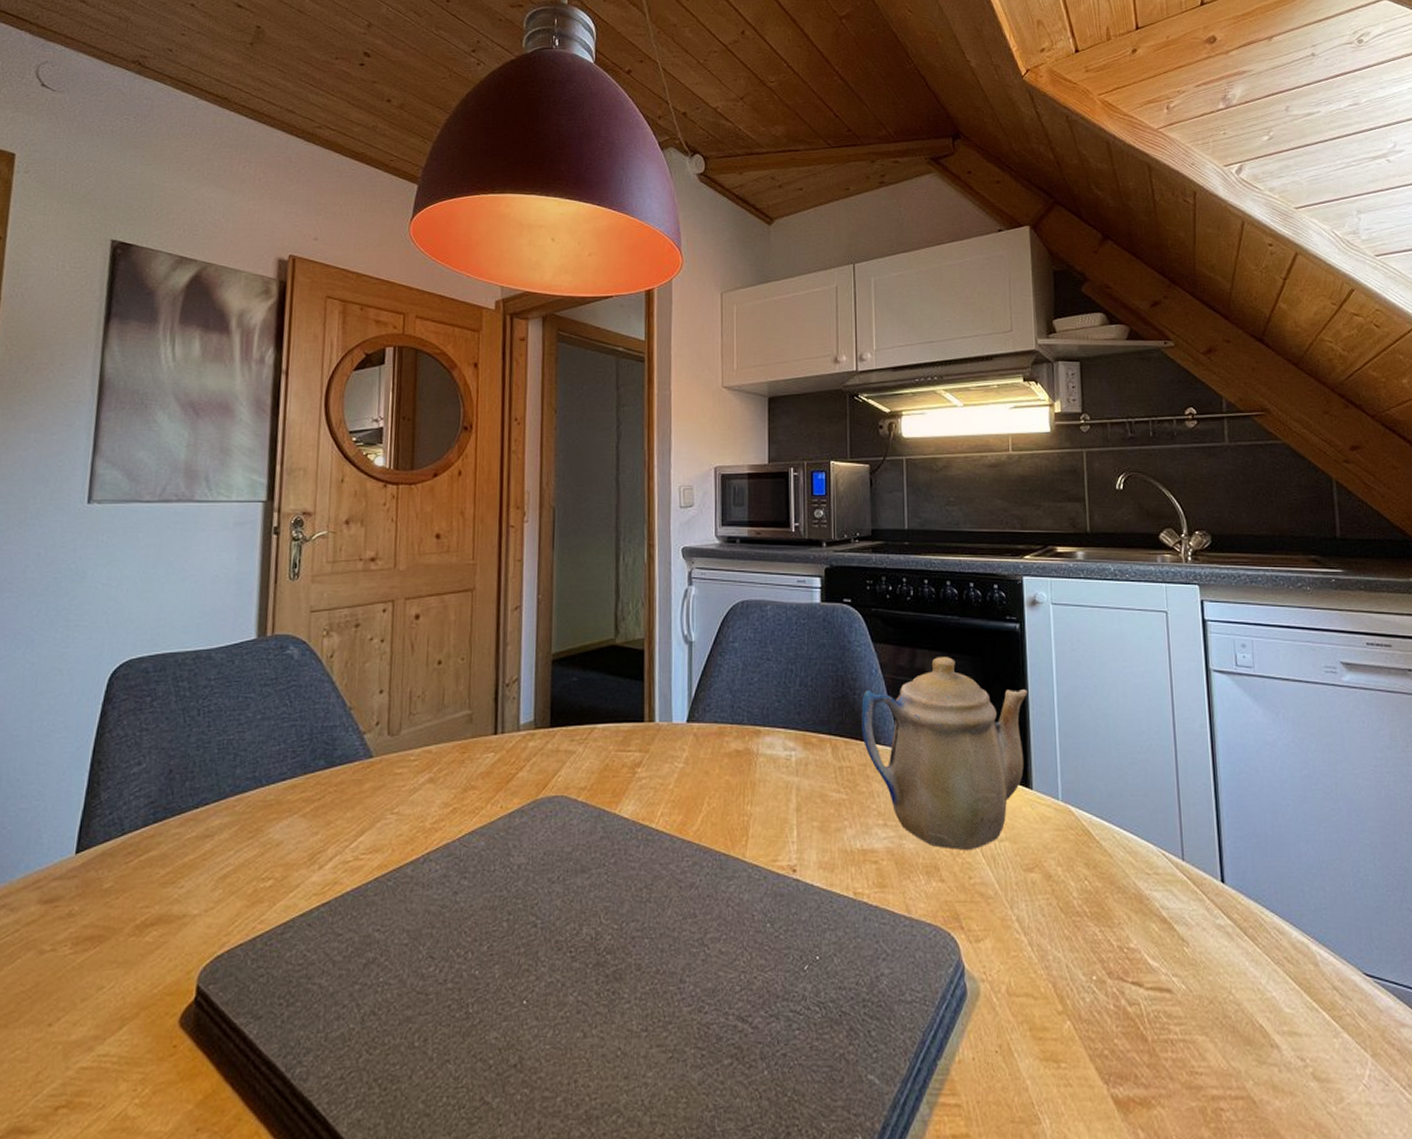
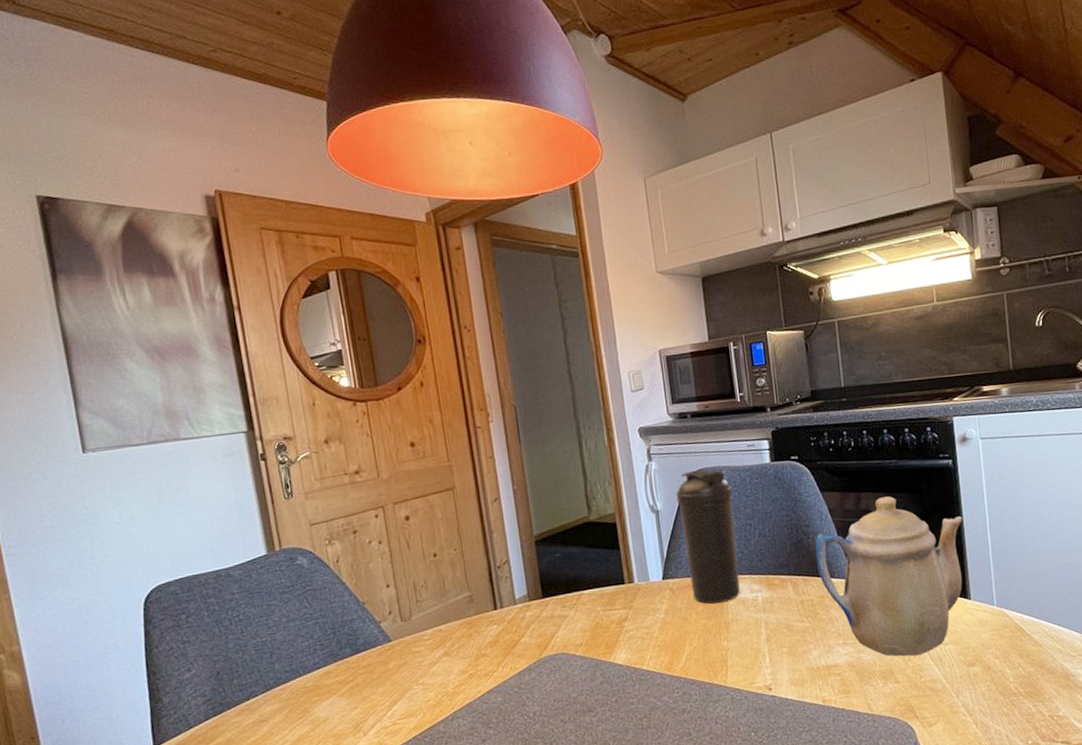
water bottle: none [713,601,776,757] -> present [676,469,740,604]

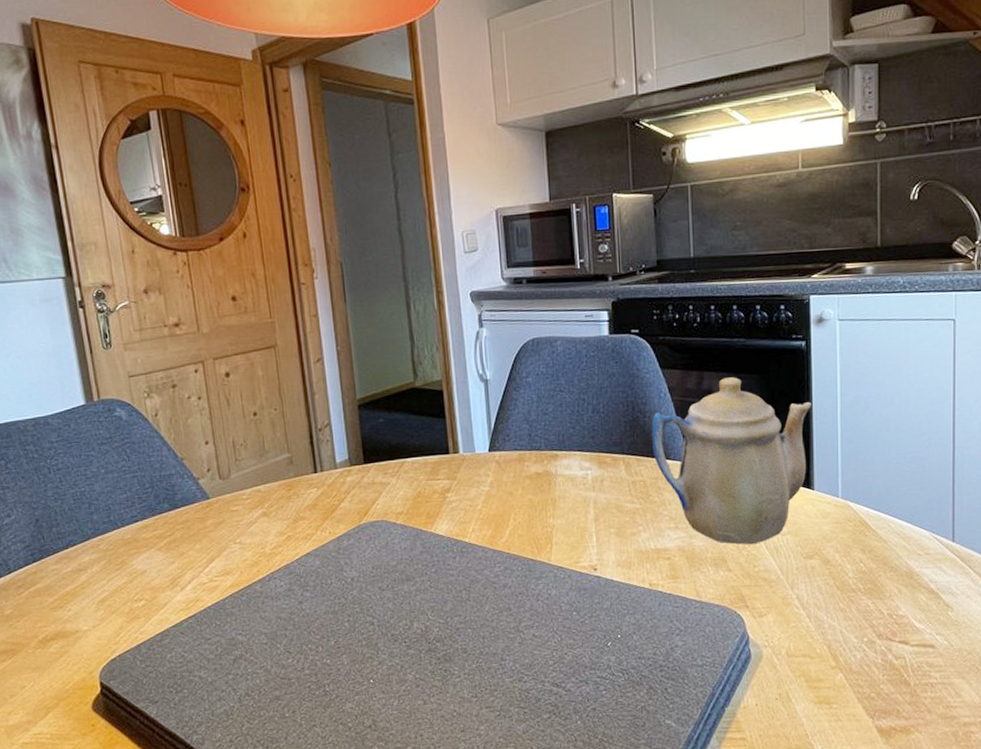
water bottle: present [676,469,740,604] -> none [507,339,569,479]

